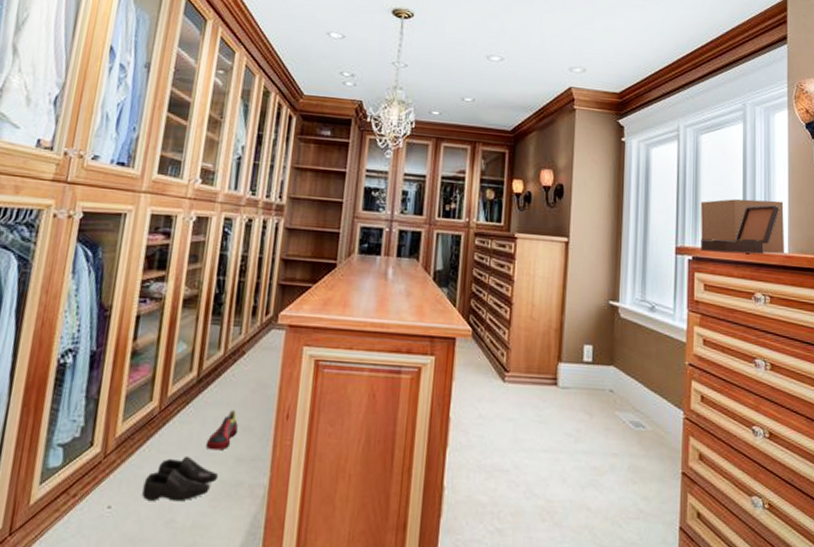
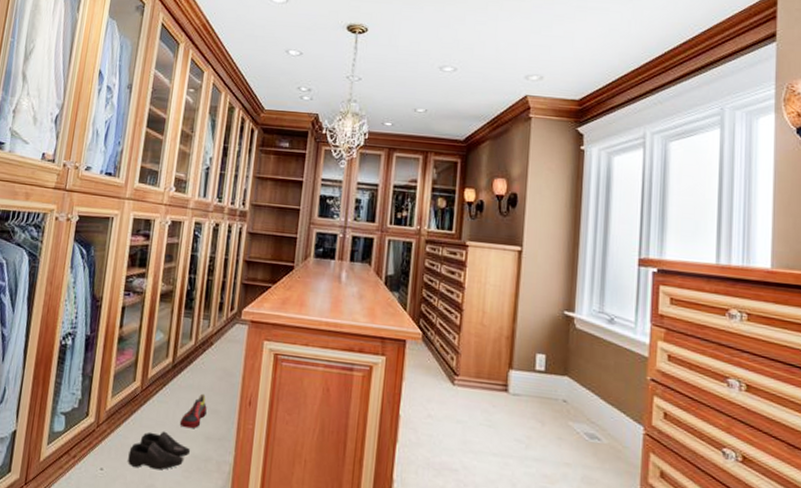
decorative box: present [700,199,785,254] -> none [667,209,767,269]
jewelry box: present [700,204,780,255] -> none [667,215,762,269]

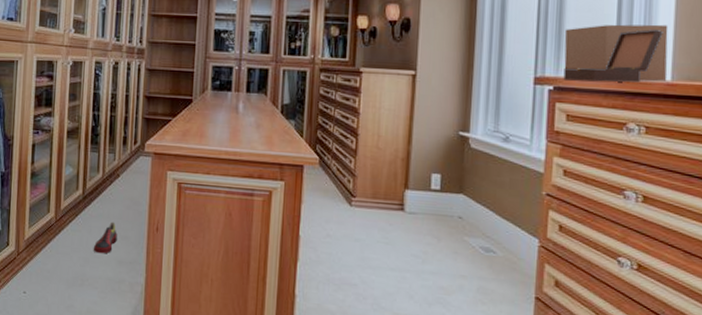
shoe: present [128,431,191,470] -> none [48,257,105,292]
decorative box: none [667,209,767,269] -> present [564,24,669,82]
jewelry box: none [667,215,762,269] -> present [563,29,663,83]

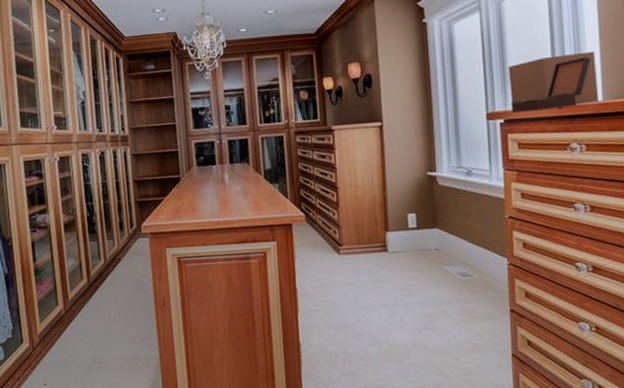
shoe: present [94,222,117,254] -> none [106,304,127,336]

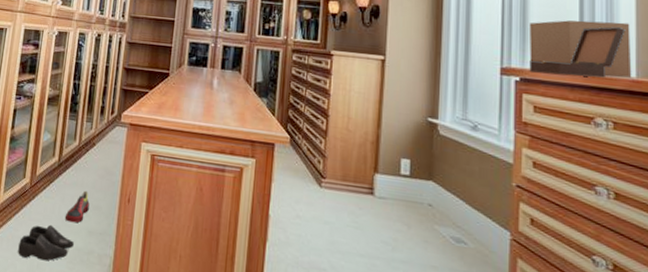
shoe: none [66,342,120,377] -> present [18,224,75,261]
shoe: none [106,304,127,336] -> present [65,190,90,223]

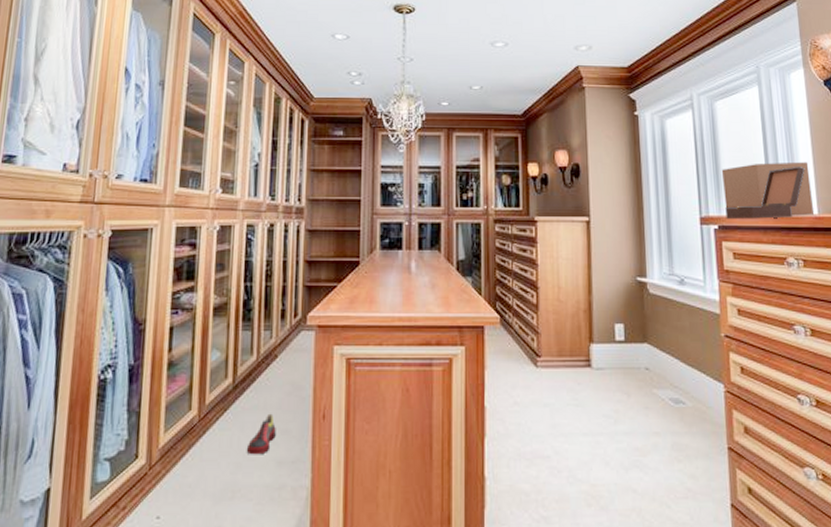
shoe: present [18,224,75,261] -> none [189,462,262,509]

